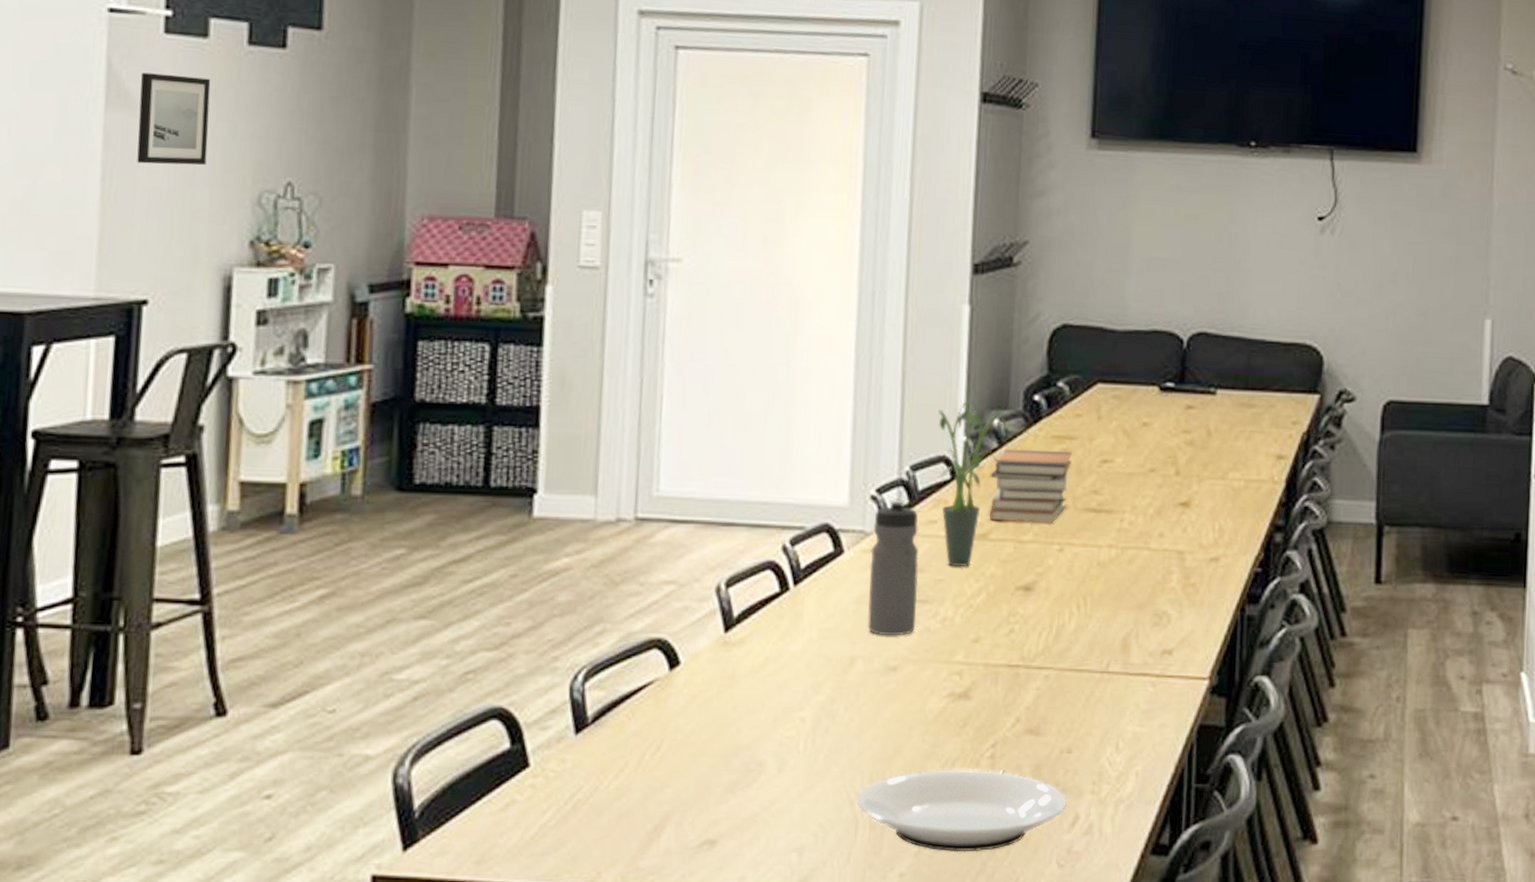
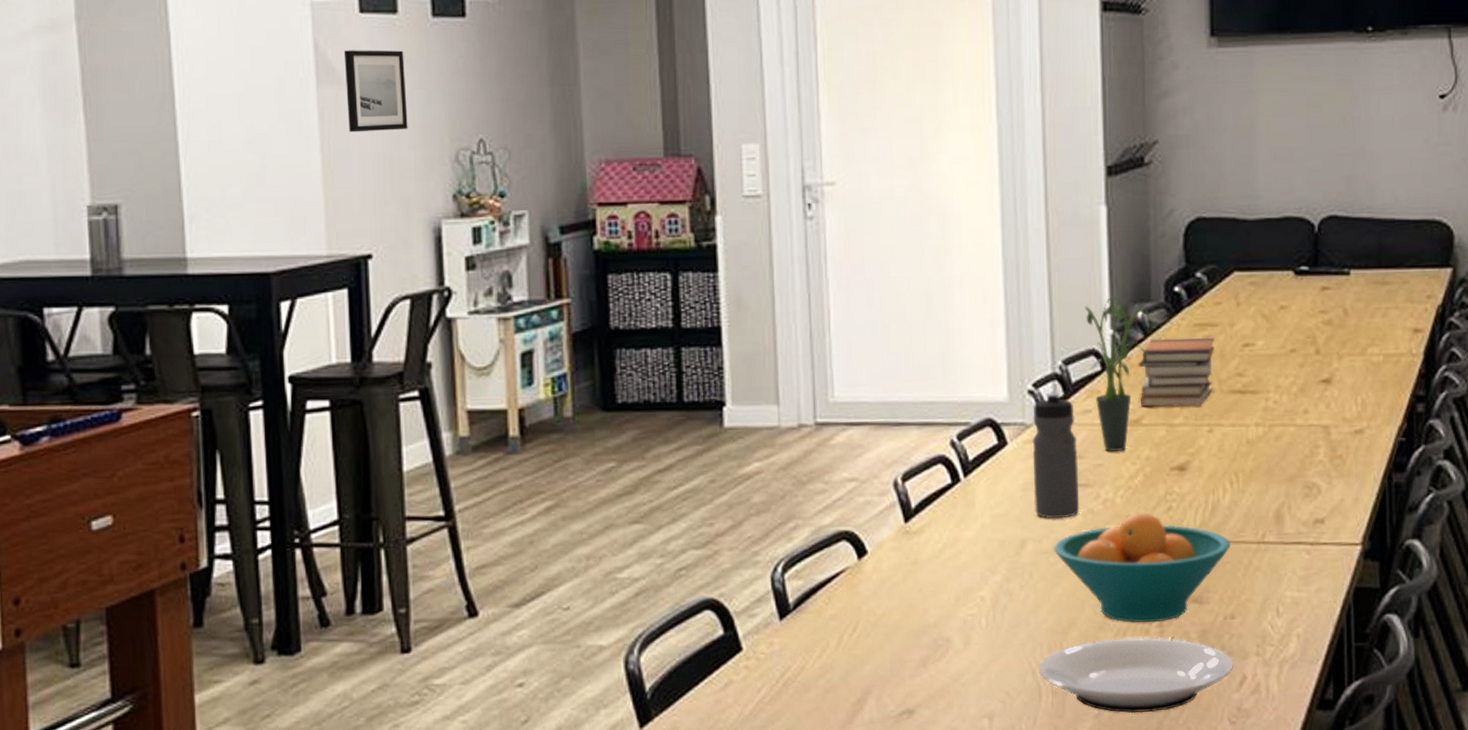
fruit bowl: none [884,633,1074,754] -> present [1053,512,1231,623]

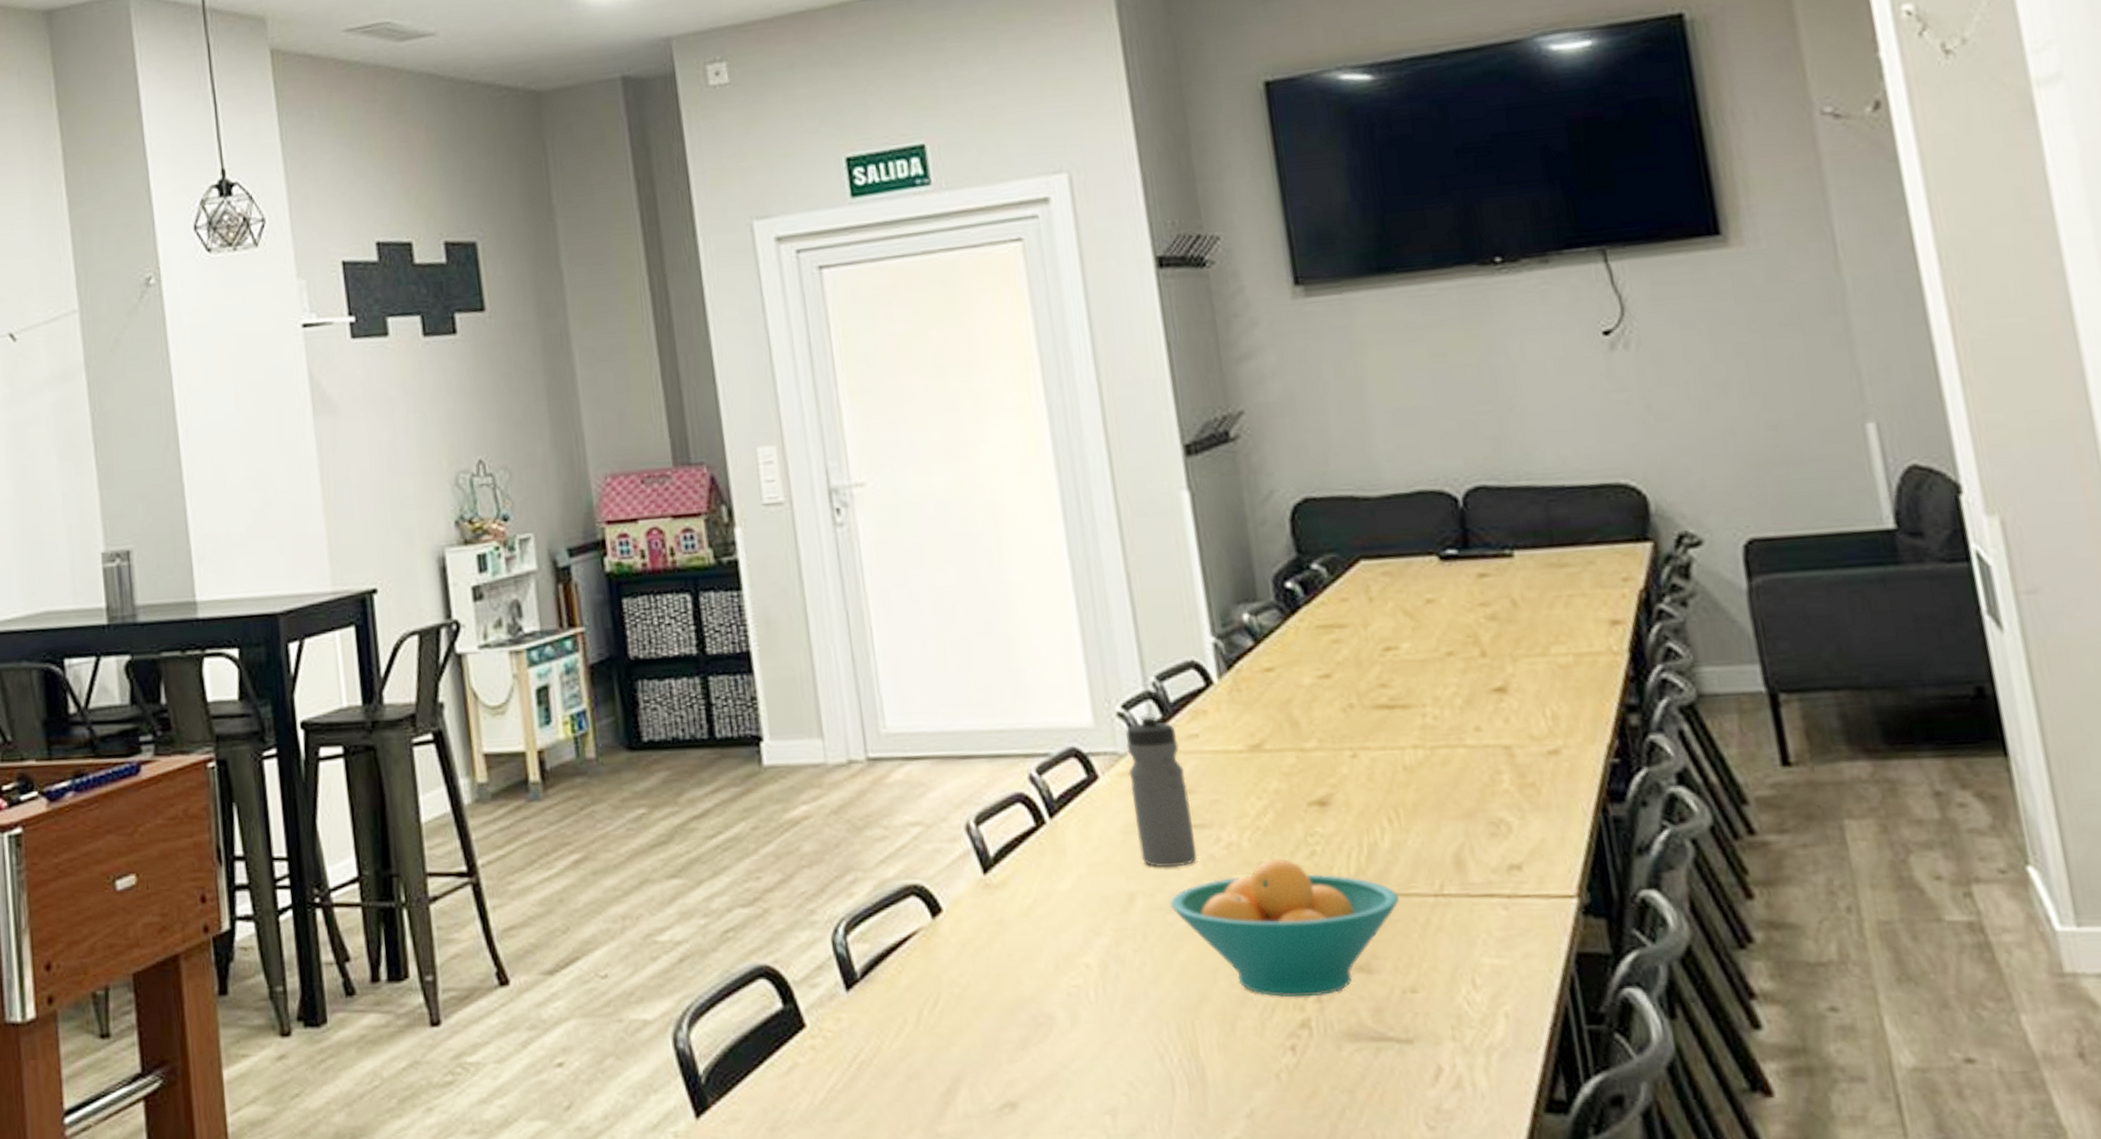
wall art: present [343,50,408,133] -> none [338,373,406,462]
plate: present [1039,637,1233,714] -> none [1167,1015,1423,1113]
potted plant: present [1085,296,1157,452] -> none [1176,596,1268,785]
book stack: present [1138,337,1215,407] -> none [1250,641,1351,729]

